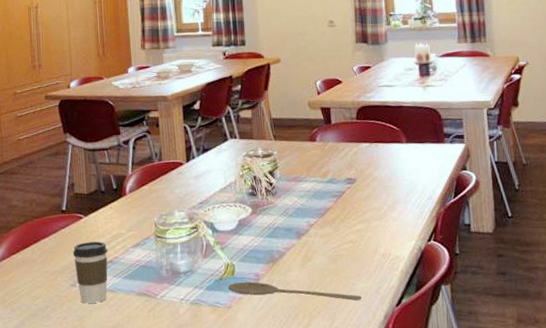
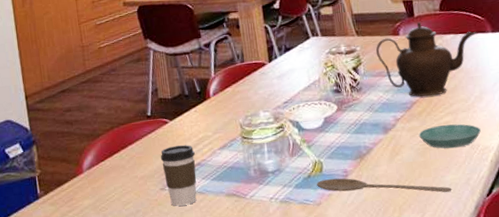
teapot: none [292,129,393,204] -> present [375,22,478,97]
saucer: none [331,232,392,257] -> present [418,124,481,149]

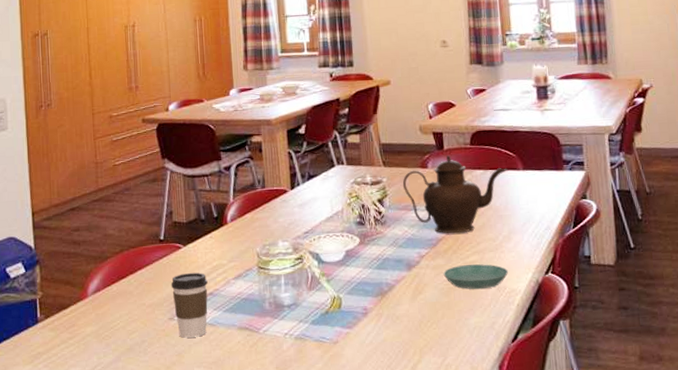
wooden spoon: present [317,178,452,193] -> none [334,316,476,336]

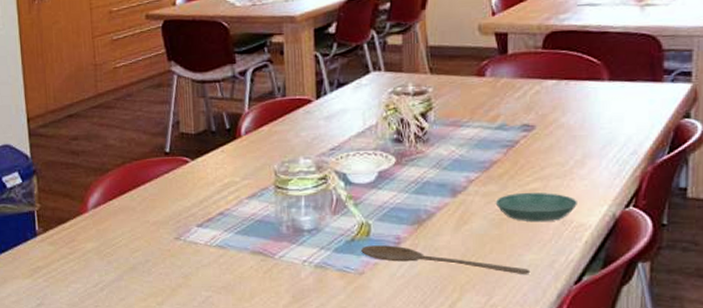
coffee cup: present [171,272,208,338] -> none [177,190,218,259]
wooden spoon: none [334,316,476,336] -> present [361,245,531,274]
teapot: present [402,155,509,234] -> none [452,61,590,156]

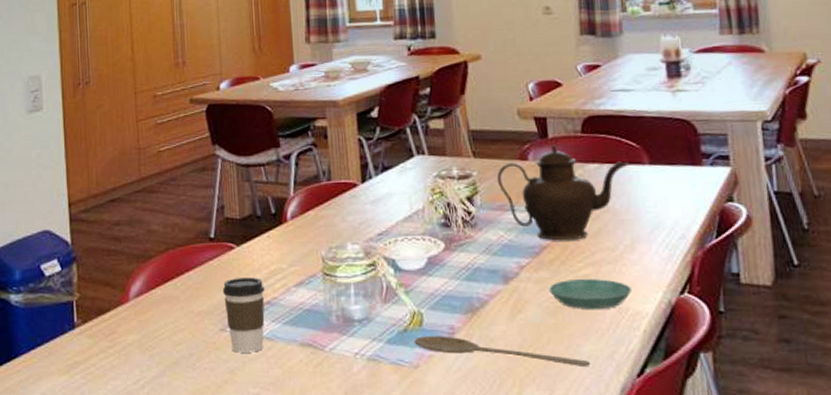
coffee cup: none [177,190,218,259] -> present [222,277,265,353]
teapot: none [452,61,590,156] -> present [496,145,631,241]

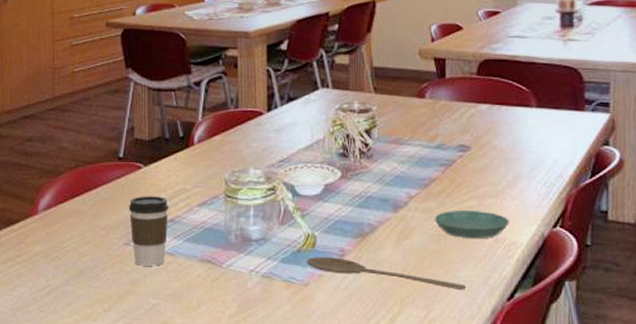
teapot: present [496,145,631,241] -> none [394,85,520,175]

